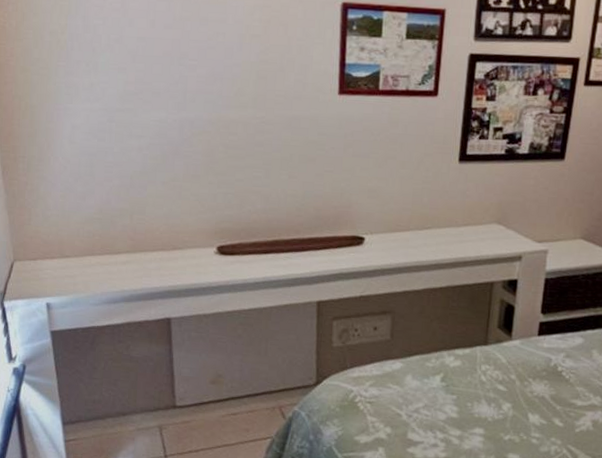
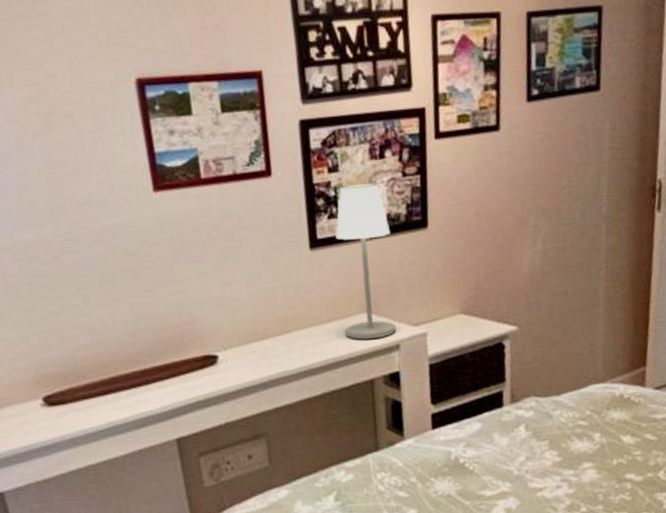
table lamp: none [477,112,531,248] -> present [335,182,397,340]

